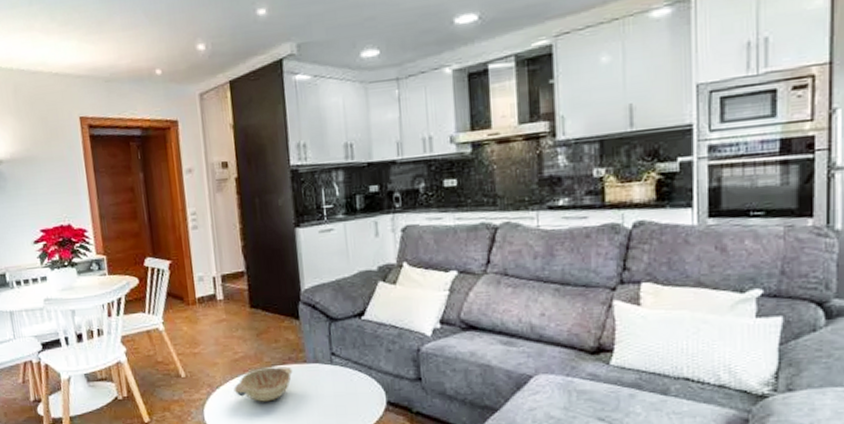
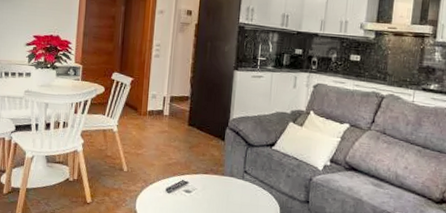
decorative bowl: present [233,366,293,402] -> none [163,173,212,202]

